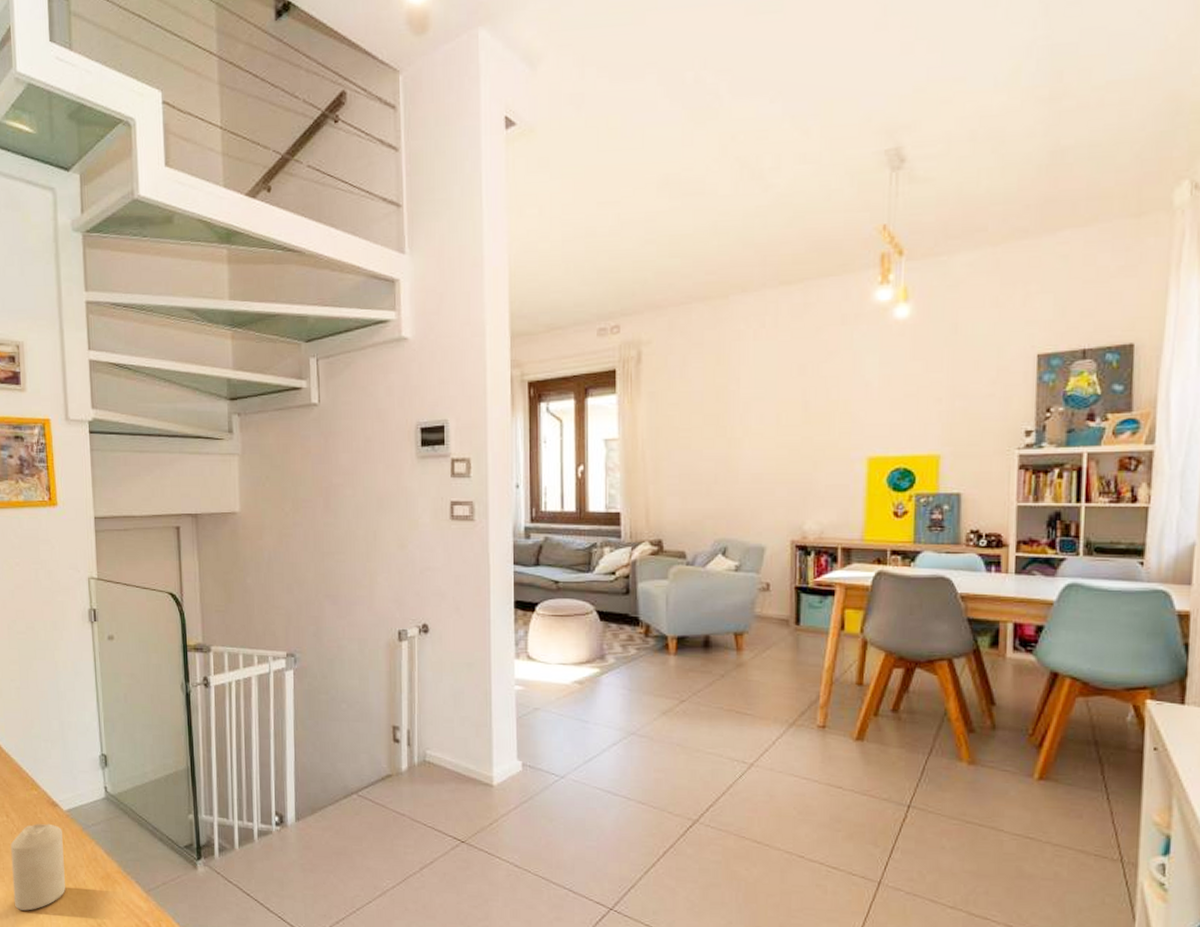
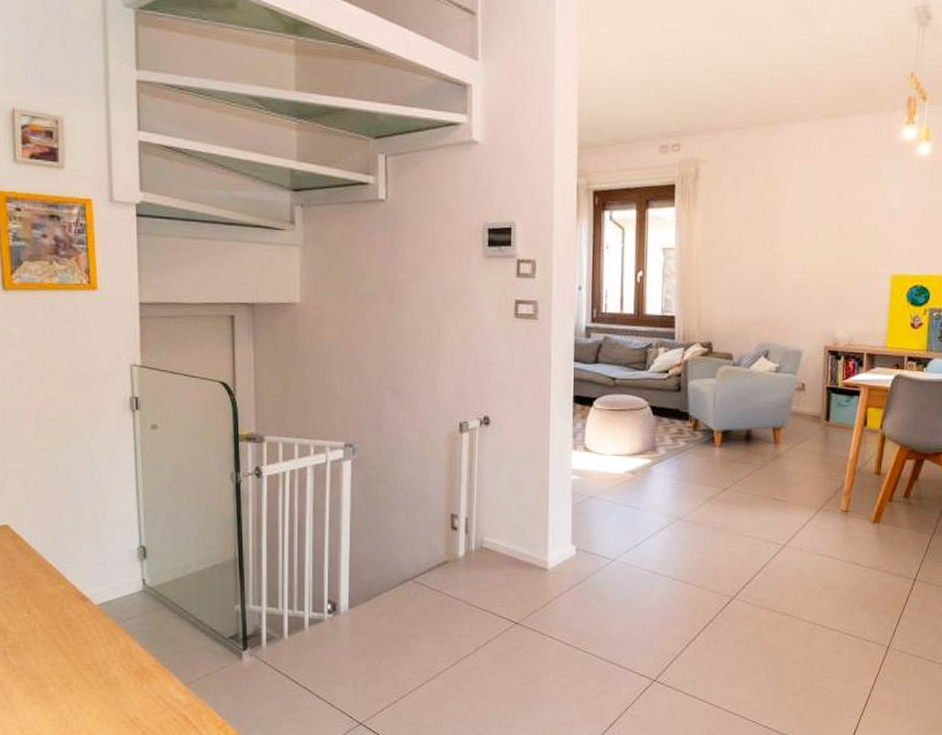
candle: present [10,823,65,911] -> none [32,618,94,710]

